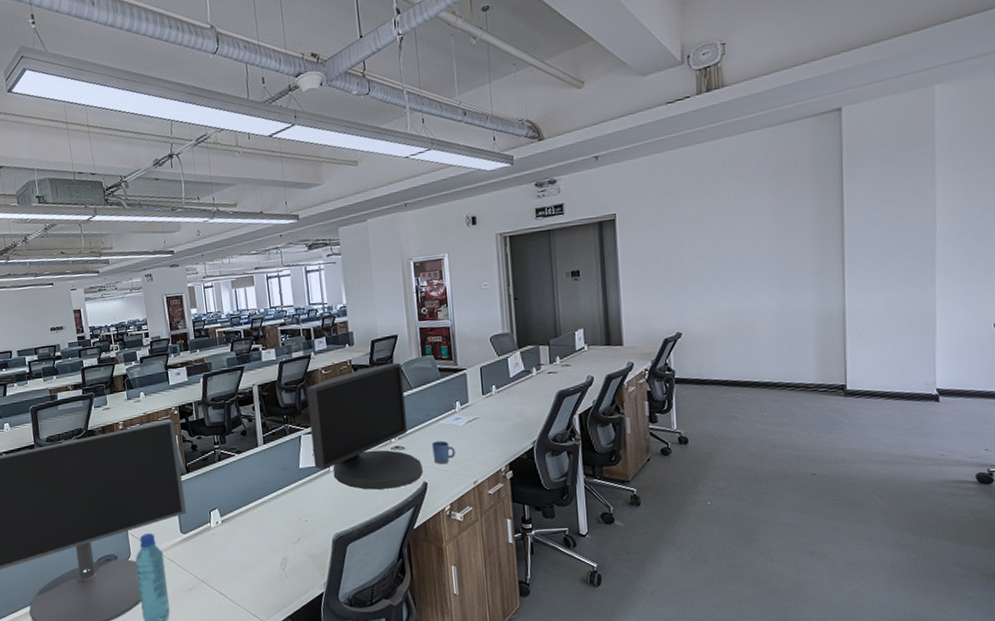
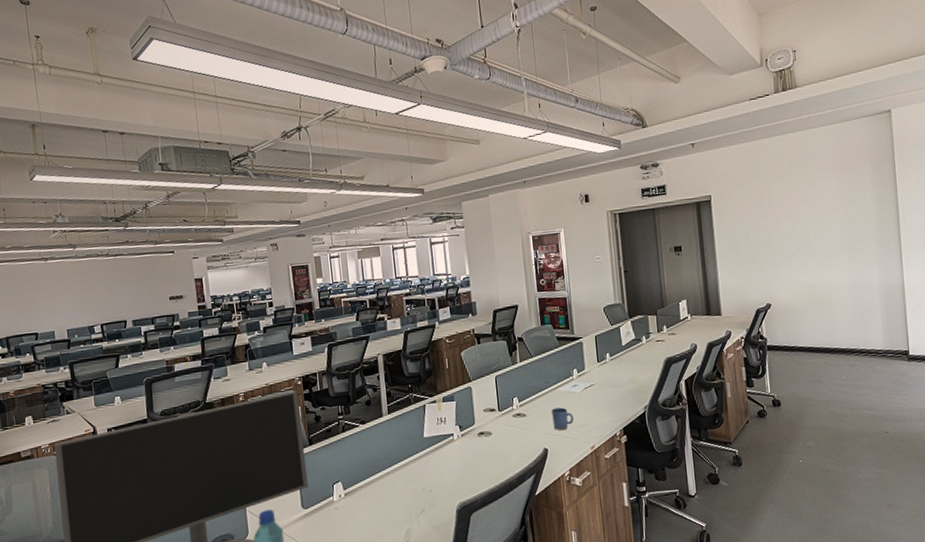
monitor: present [306,362,423,490] -> none [431,332,543,458]

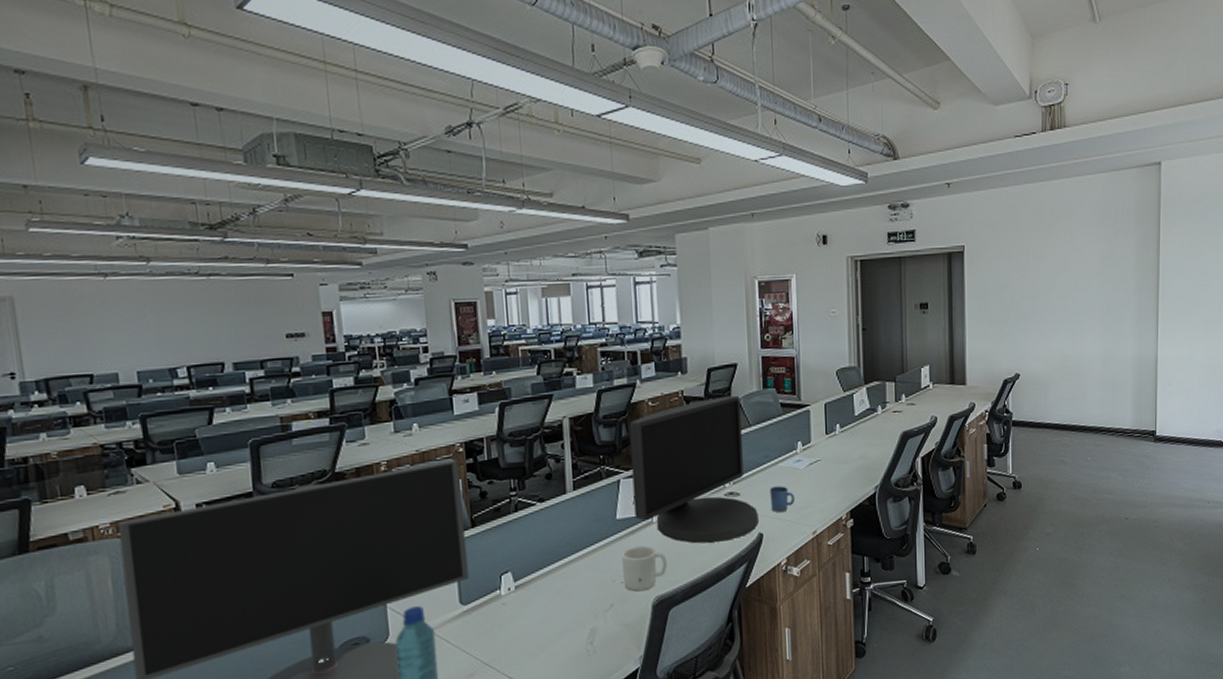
mug: none [429,459,468,499] -> present [621,545,668,592]
monitor: none [431,332,543,458] -> present [629,395,759,543]

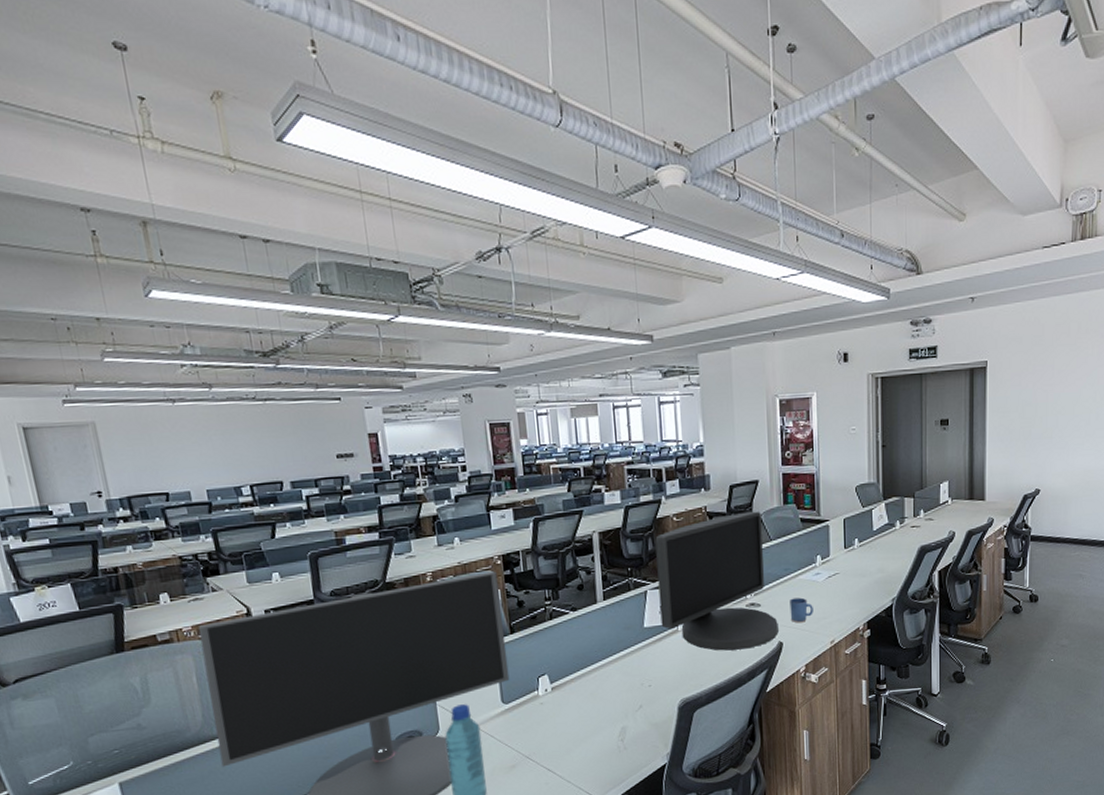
mug: present [621,545,668,592] -> none [648,652,692,694]

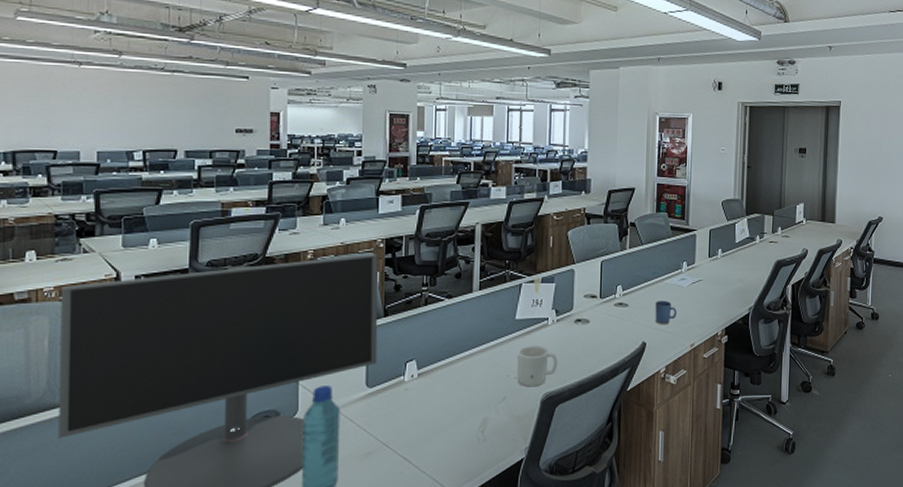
mug: none [648,652,692,694] -> present [516,345,558,387]
monitor: present [655,511,779,651] -> none [532,216,643,347]

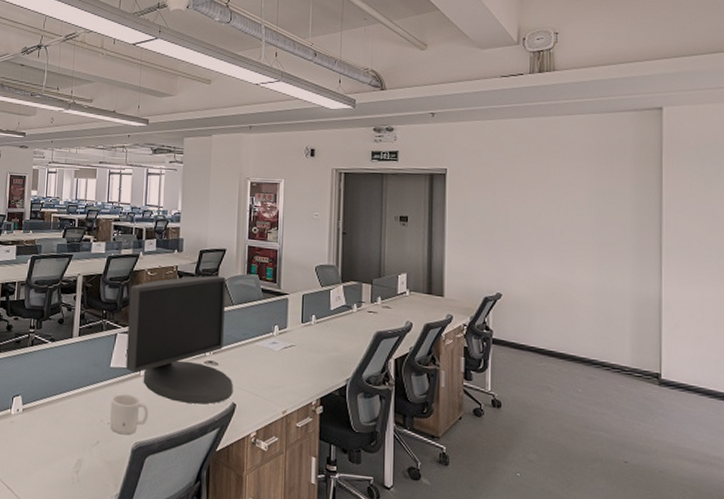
monitor: none [532,216,643,347] -> present [126,275,233,405]
mug: present [655,300,677,325] -> none [245,362,268,388]

